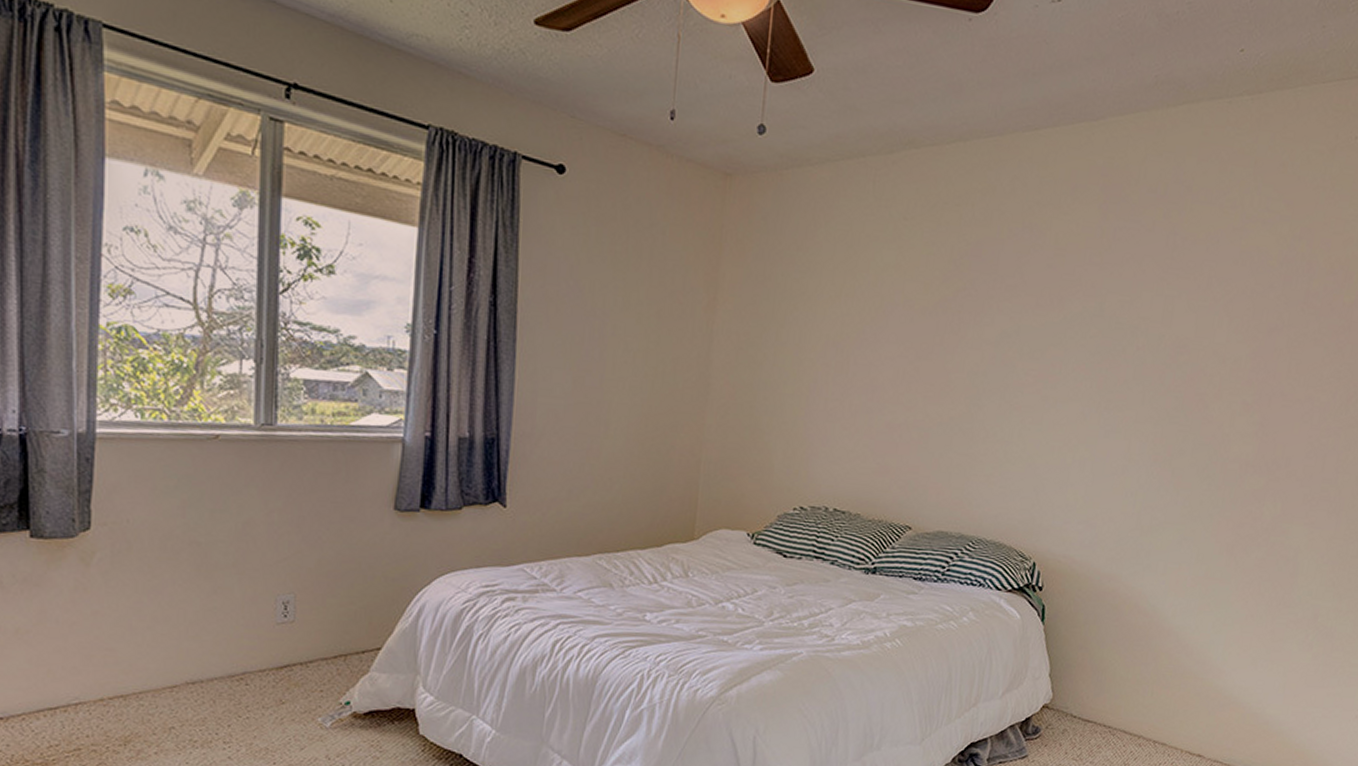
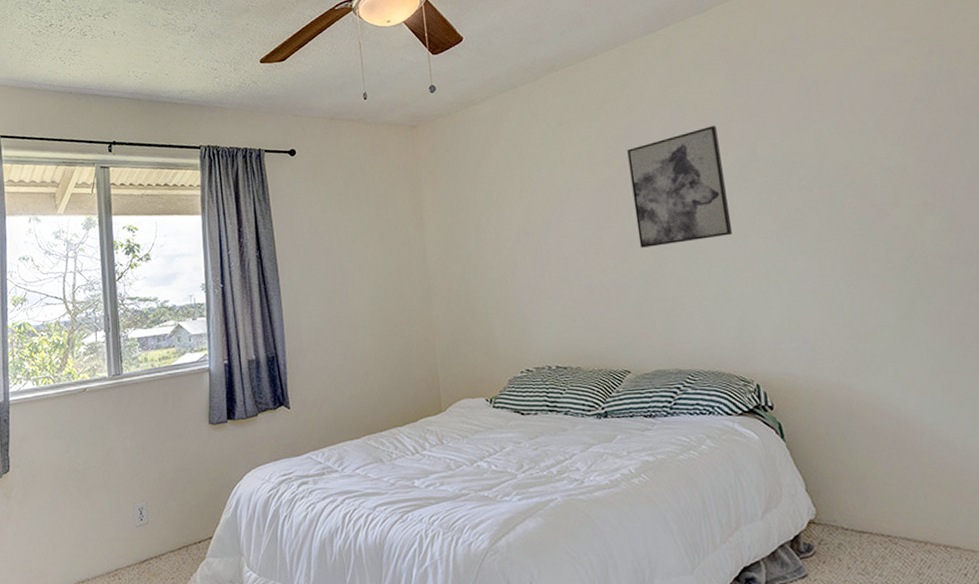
wall art: none [956,264,1072,396] -> present [627,126,733,248]

